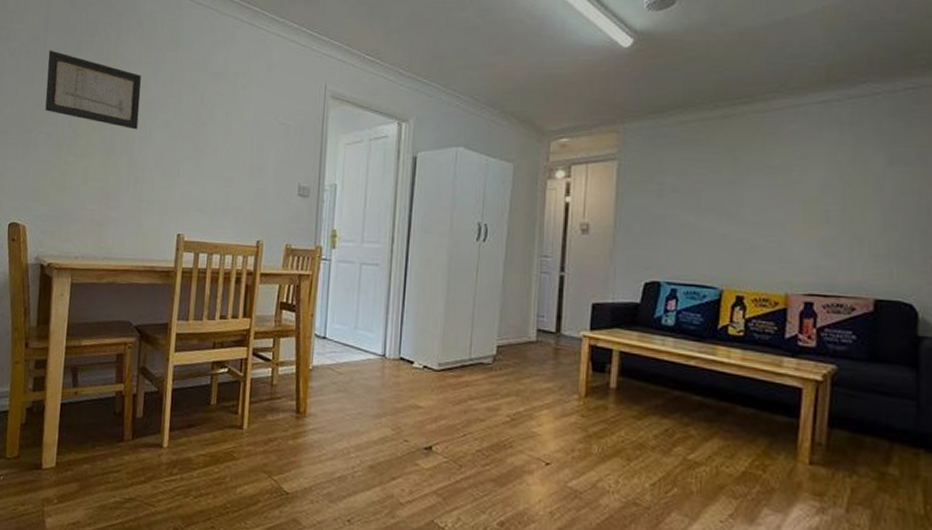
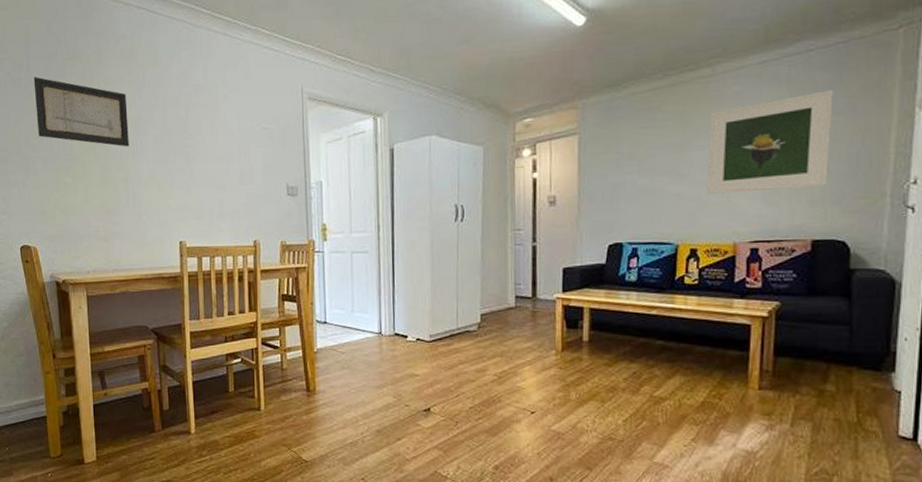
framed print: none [758,138,901,241] -> present [707,90,833,194]

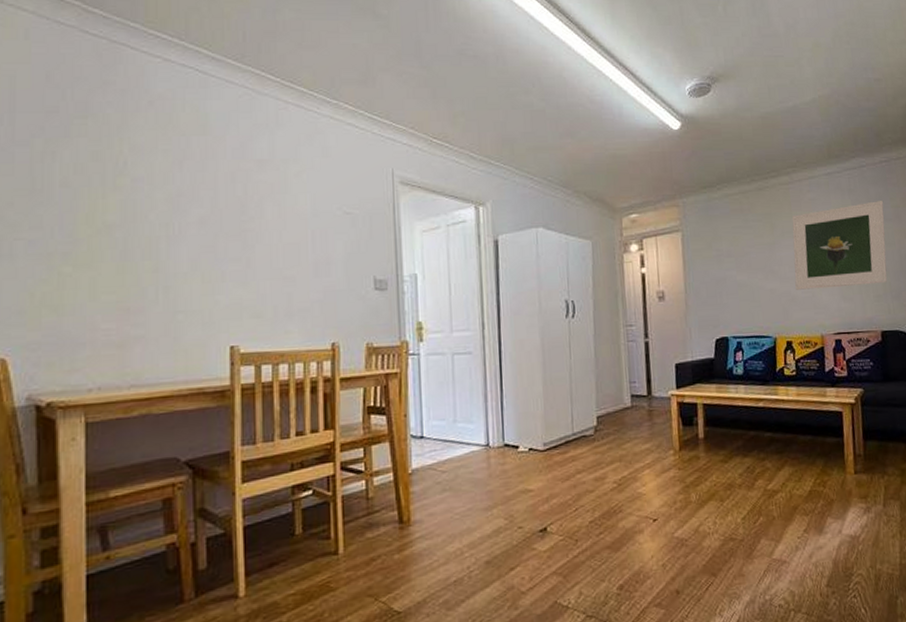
wall art: present [33,76,129,147] -> none [19,135,162,229]

